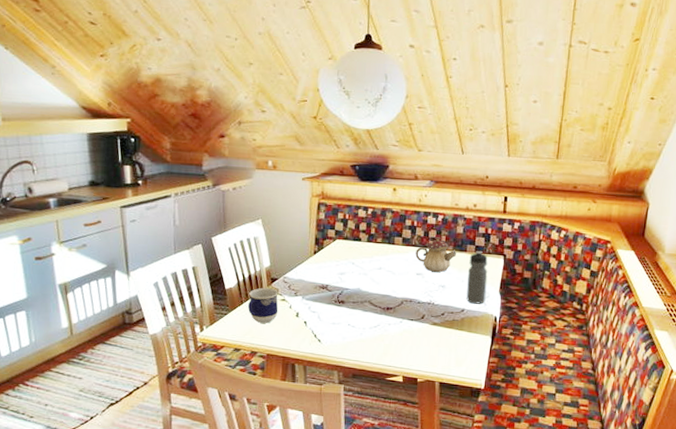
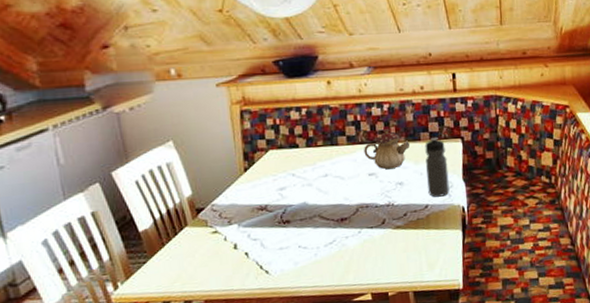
cup: present [248,287,278,323] -> none [170,220,211,265]

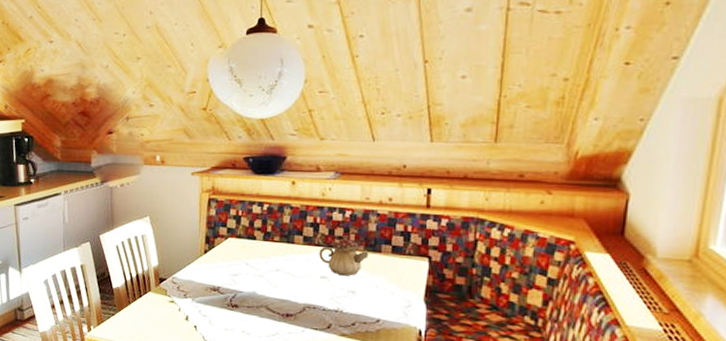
water bottle: present [425,138,450,197] -> none [382,252,409,314]

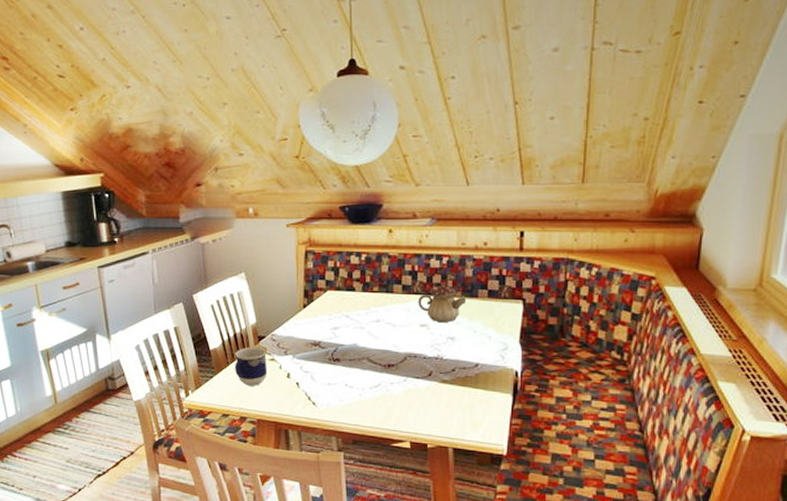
cup: none [136,287,167,326] -> present [235,347,267,386]

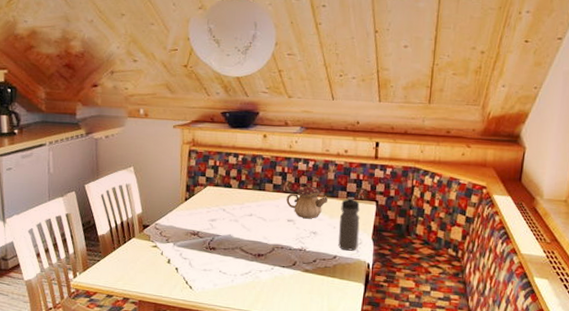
cup: present [235,347,267,386] -> none [120,234,150,270]
water bottle: none [480,296,505,357] -> present [338,197,360,251]

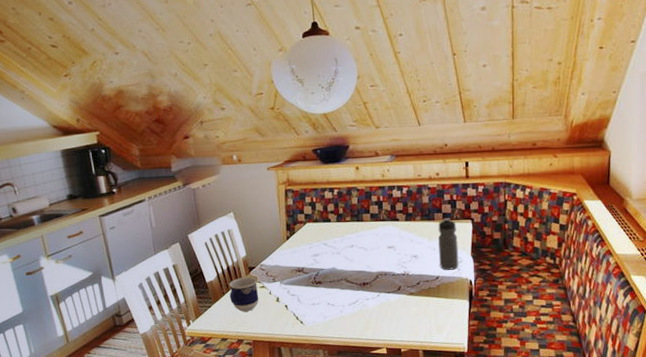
cup: none [120,234,150,270] -> present [229,277,259,311]
teapot: present [286,182,328,218] -> none [385,208,424,243]

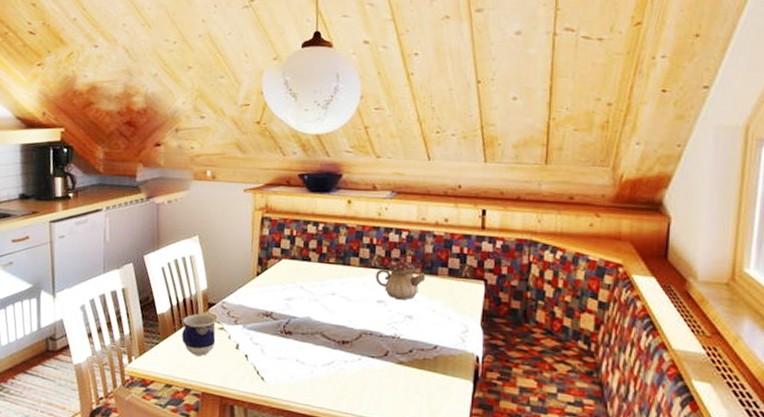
teapot: none [385,208,424,243] -> present [375,256,425,299]
water bottle: present [438,218,459,270] -> none [439,275,465,340]

